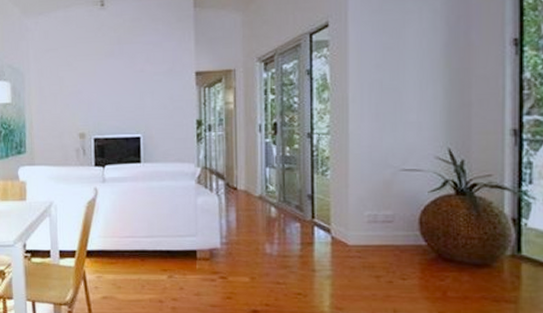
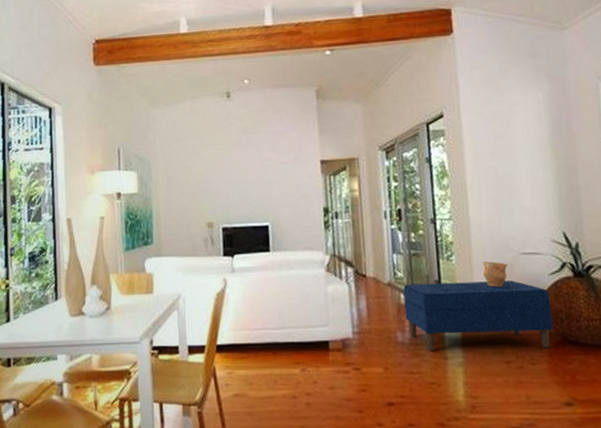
bench: none [274,197,429,265] -> present [403,281,554,352]
ceramic vessel: none [359,177,385,203] -> present [483,261,508,287]

